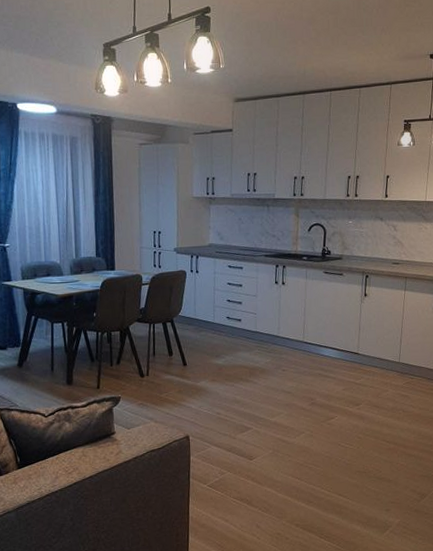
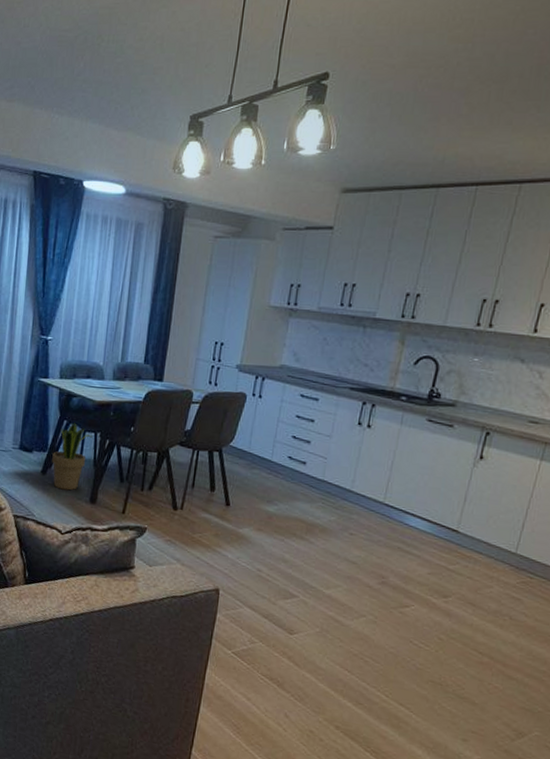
potted plant: none [26,317,61,378] -> present [52,423,93,491]

